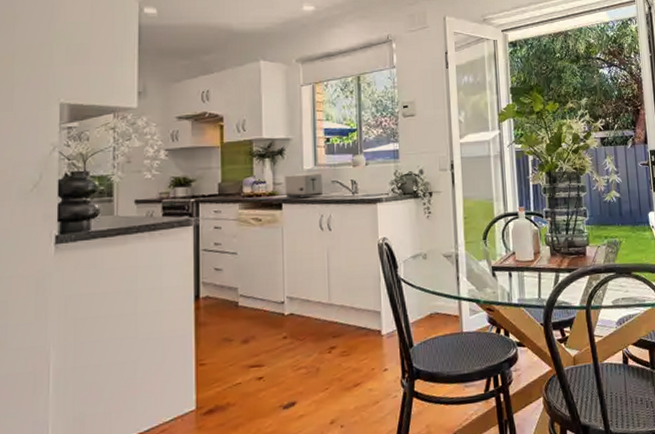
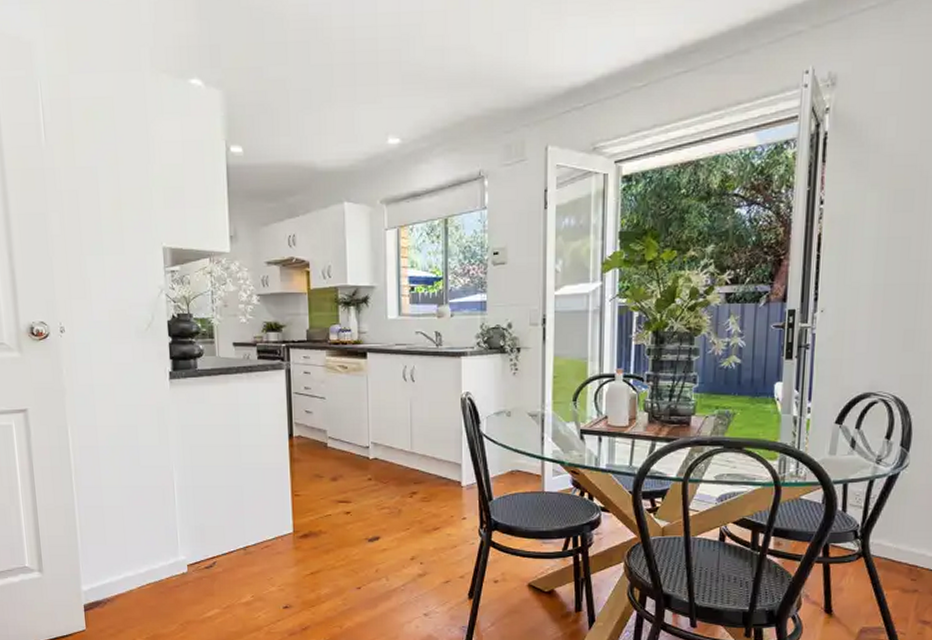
toaster: present [285,172,324,199] -> none [369,322,407,348]

